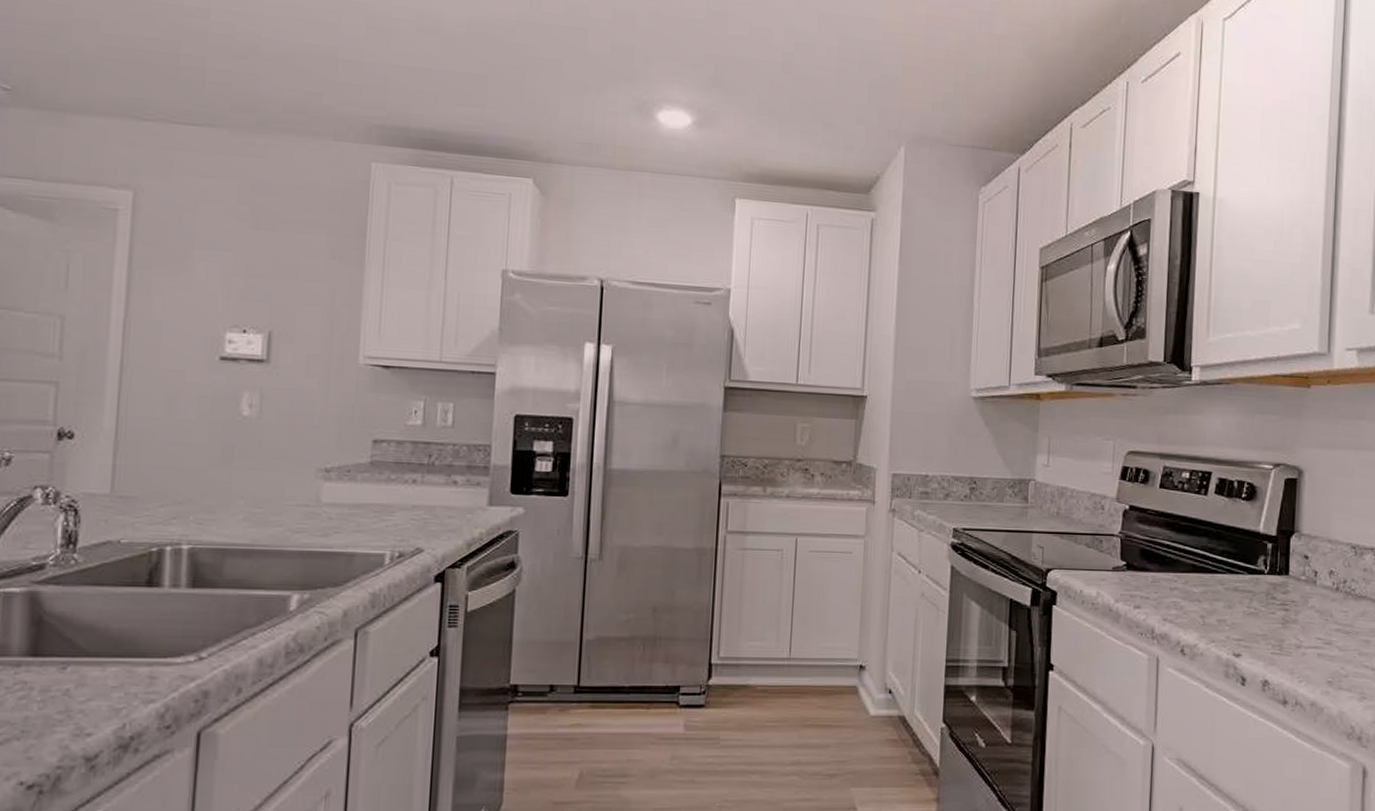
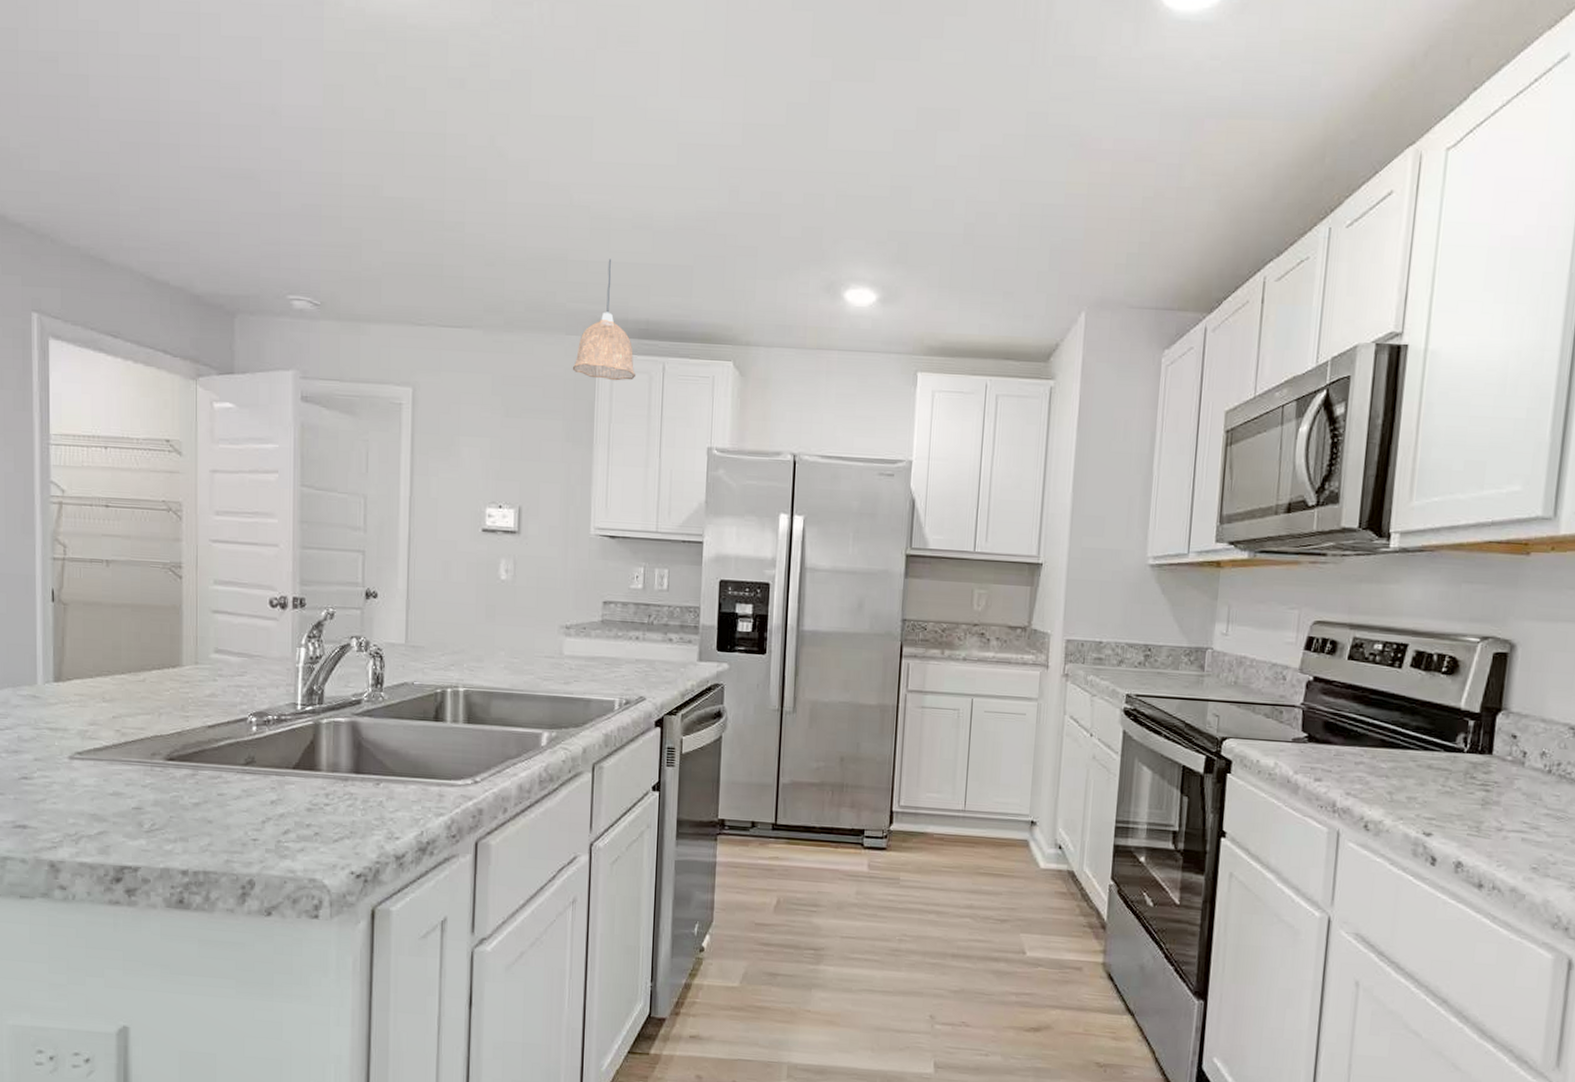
pendant lamp: none [340,61,419,194] -> present [572,259,637,381]

